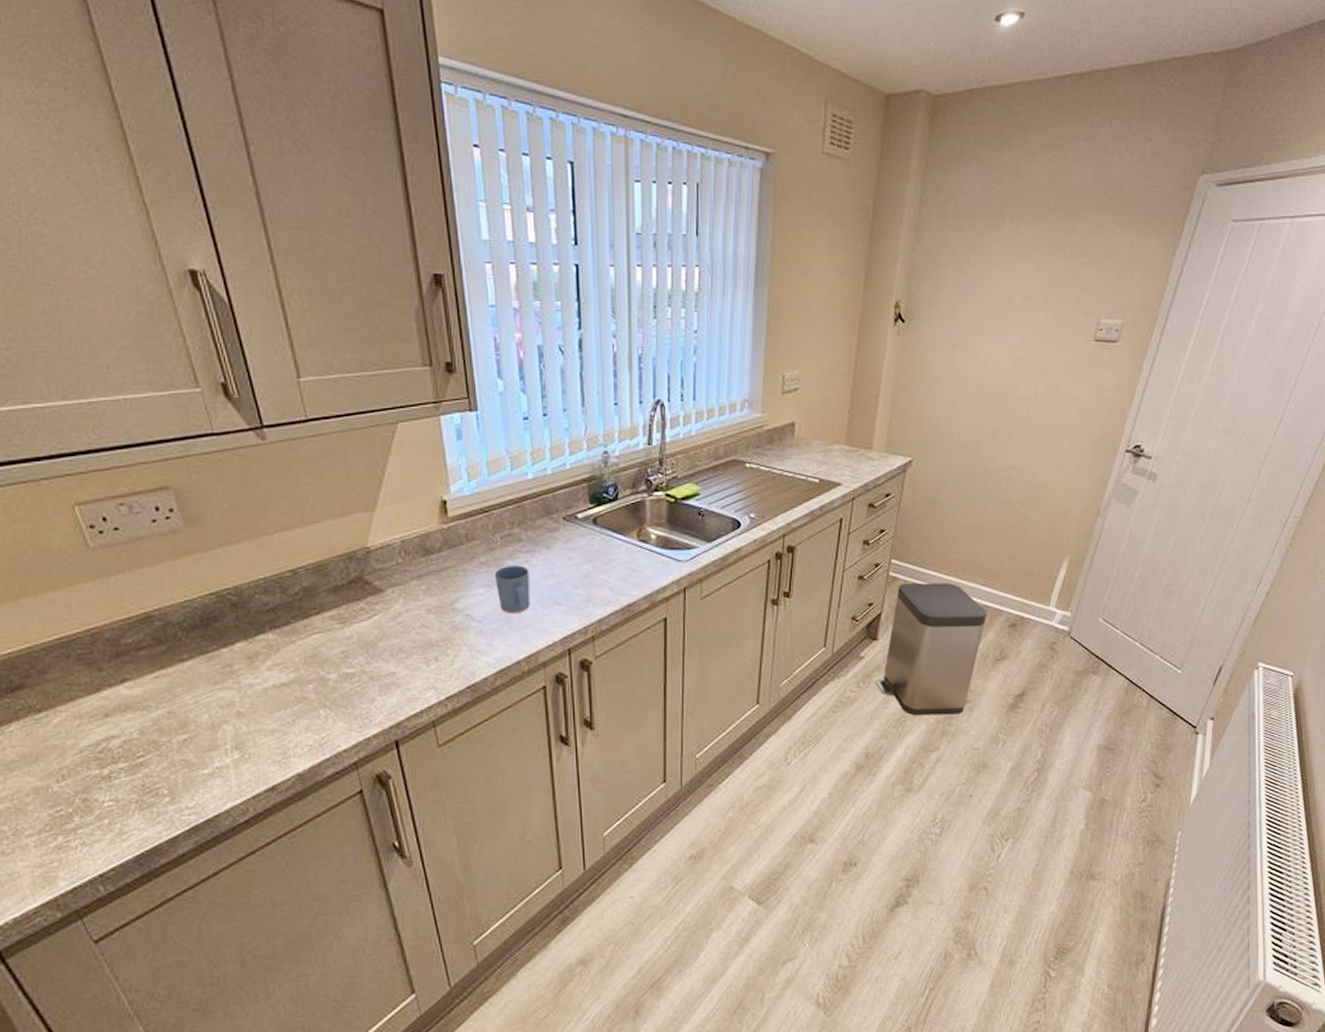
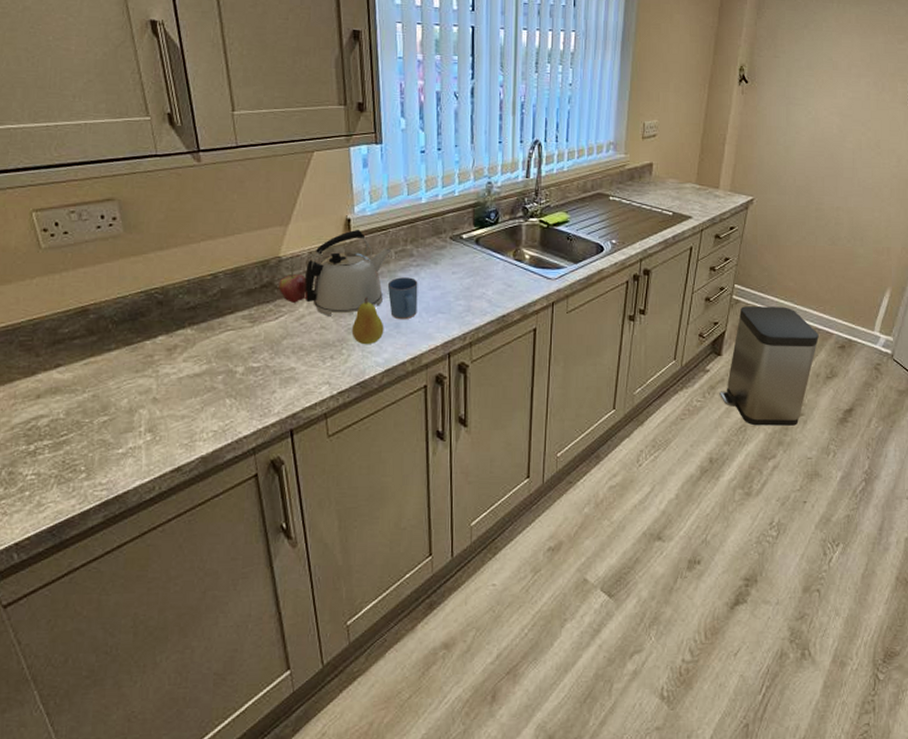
fruit: none [369,555,401,599] -> present [278,264,307,303]
kettle: none [399,512,496,612] -> present [304,229,391,315]
fruit: none [456,589,494,644] -> present [351,297,384,345]

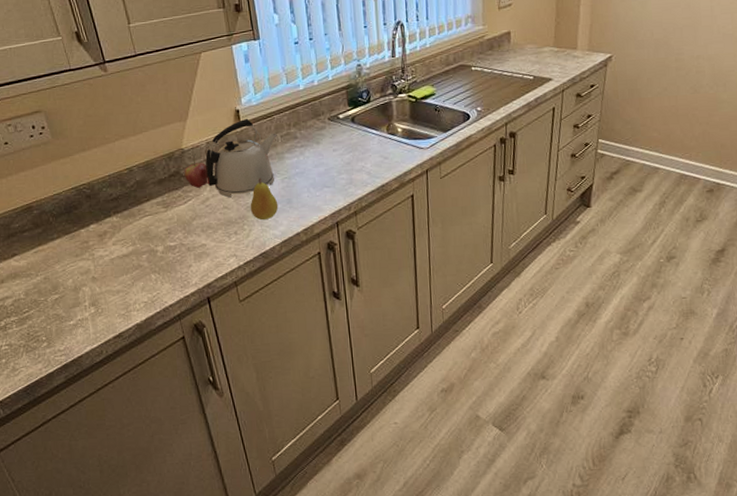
mug: present [387,277,418,320] -> none [277,157,306,196]
pedal bin: present [720,306,819,426] -> none [591,156,686,271]

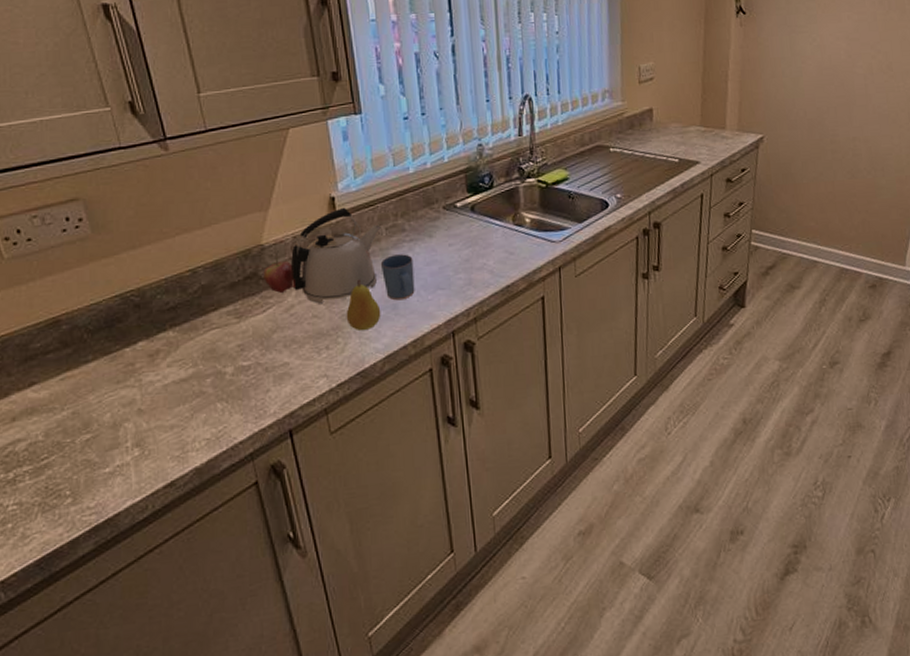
mug: none [277,157,306,196] -> present [380,254,415,301]

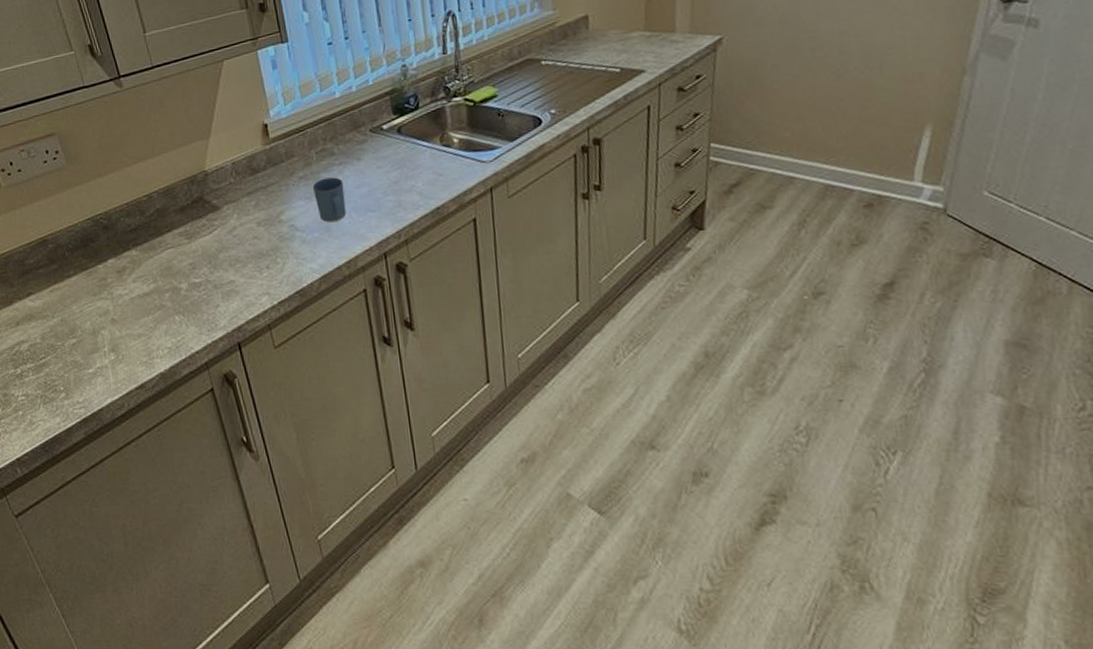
fruit: present [263,250,294,293] -> none [208,176,235,216]
kettle: present [291,207,381,303] -> none [231,133,311,225]
fruit: present [346,279,381,331] -> none [283,202,316,252]

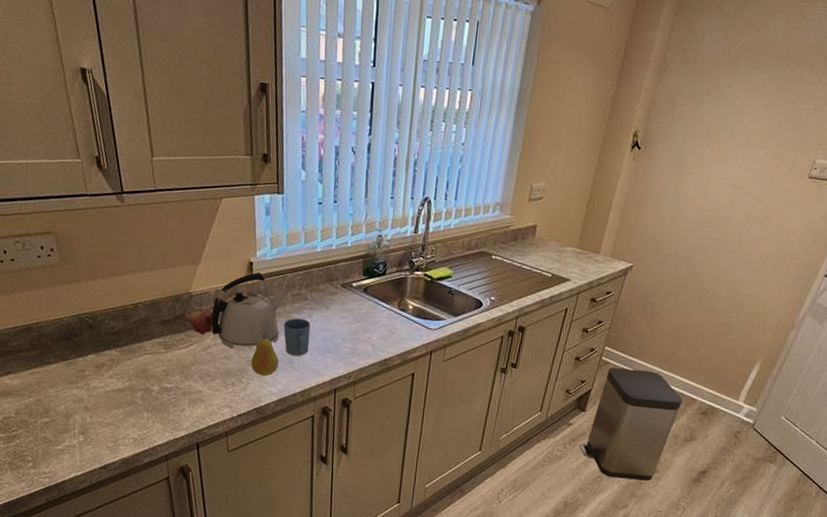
fruit: none [208,176,235,216] -> present [189,300,213,334]
kettle: none [231,133,311,225] -> present [211,272,288,348]
fruit: none [283,202,316,252] -> present [250,333,279,376]
pedal bin: none [707,163,834,311] -> present [580,367,683,481]

